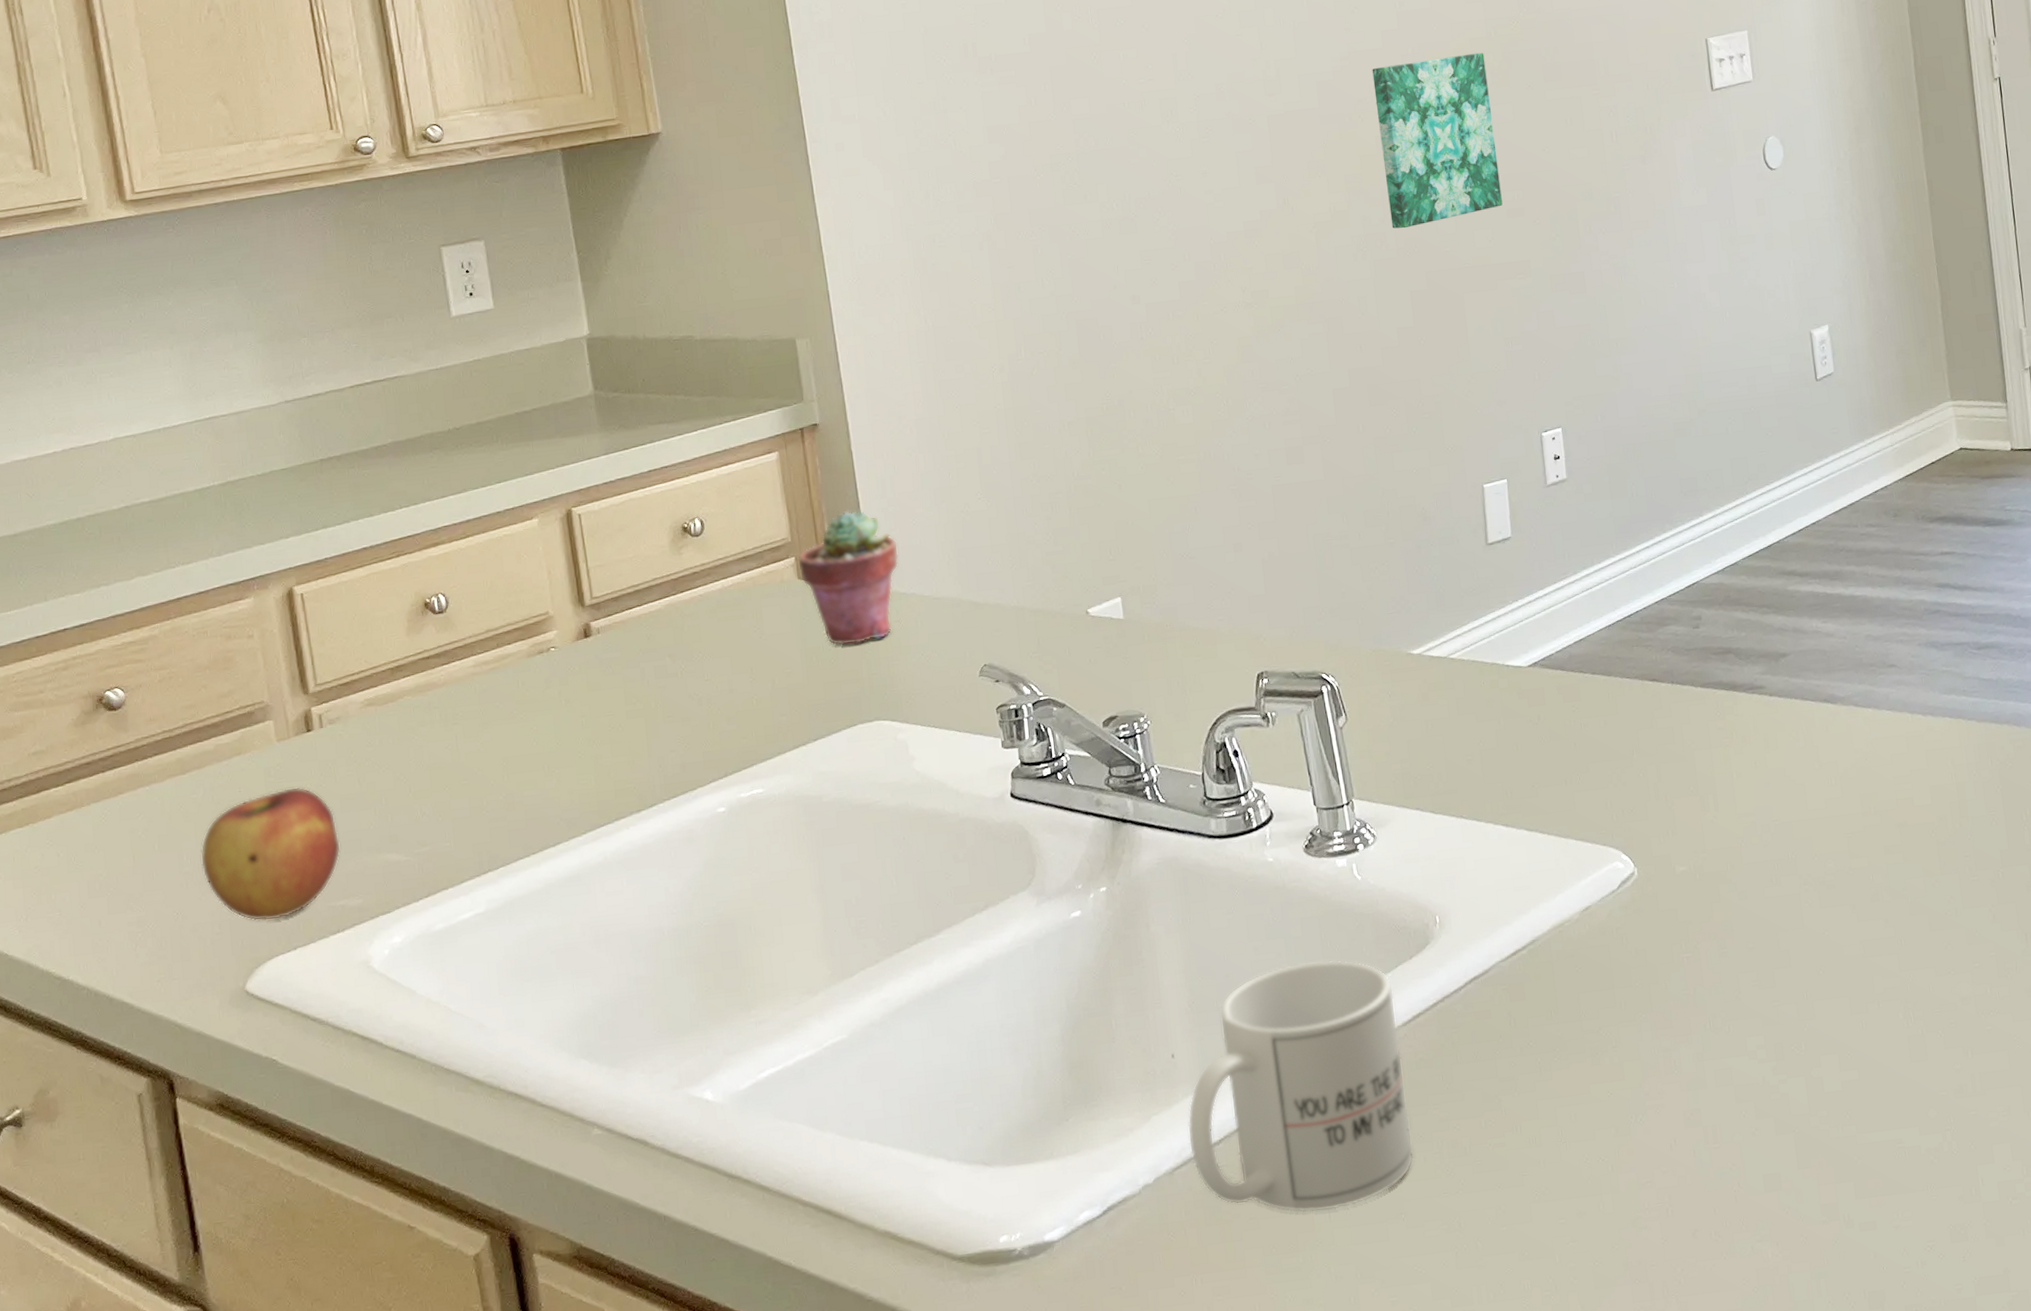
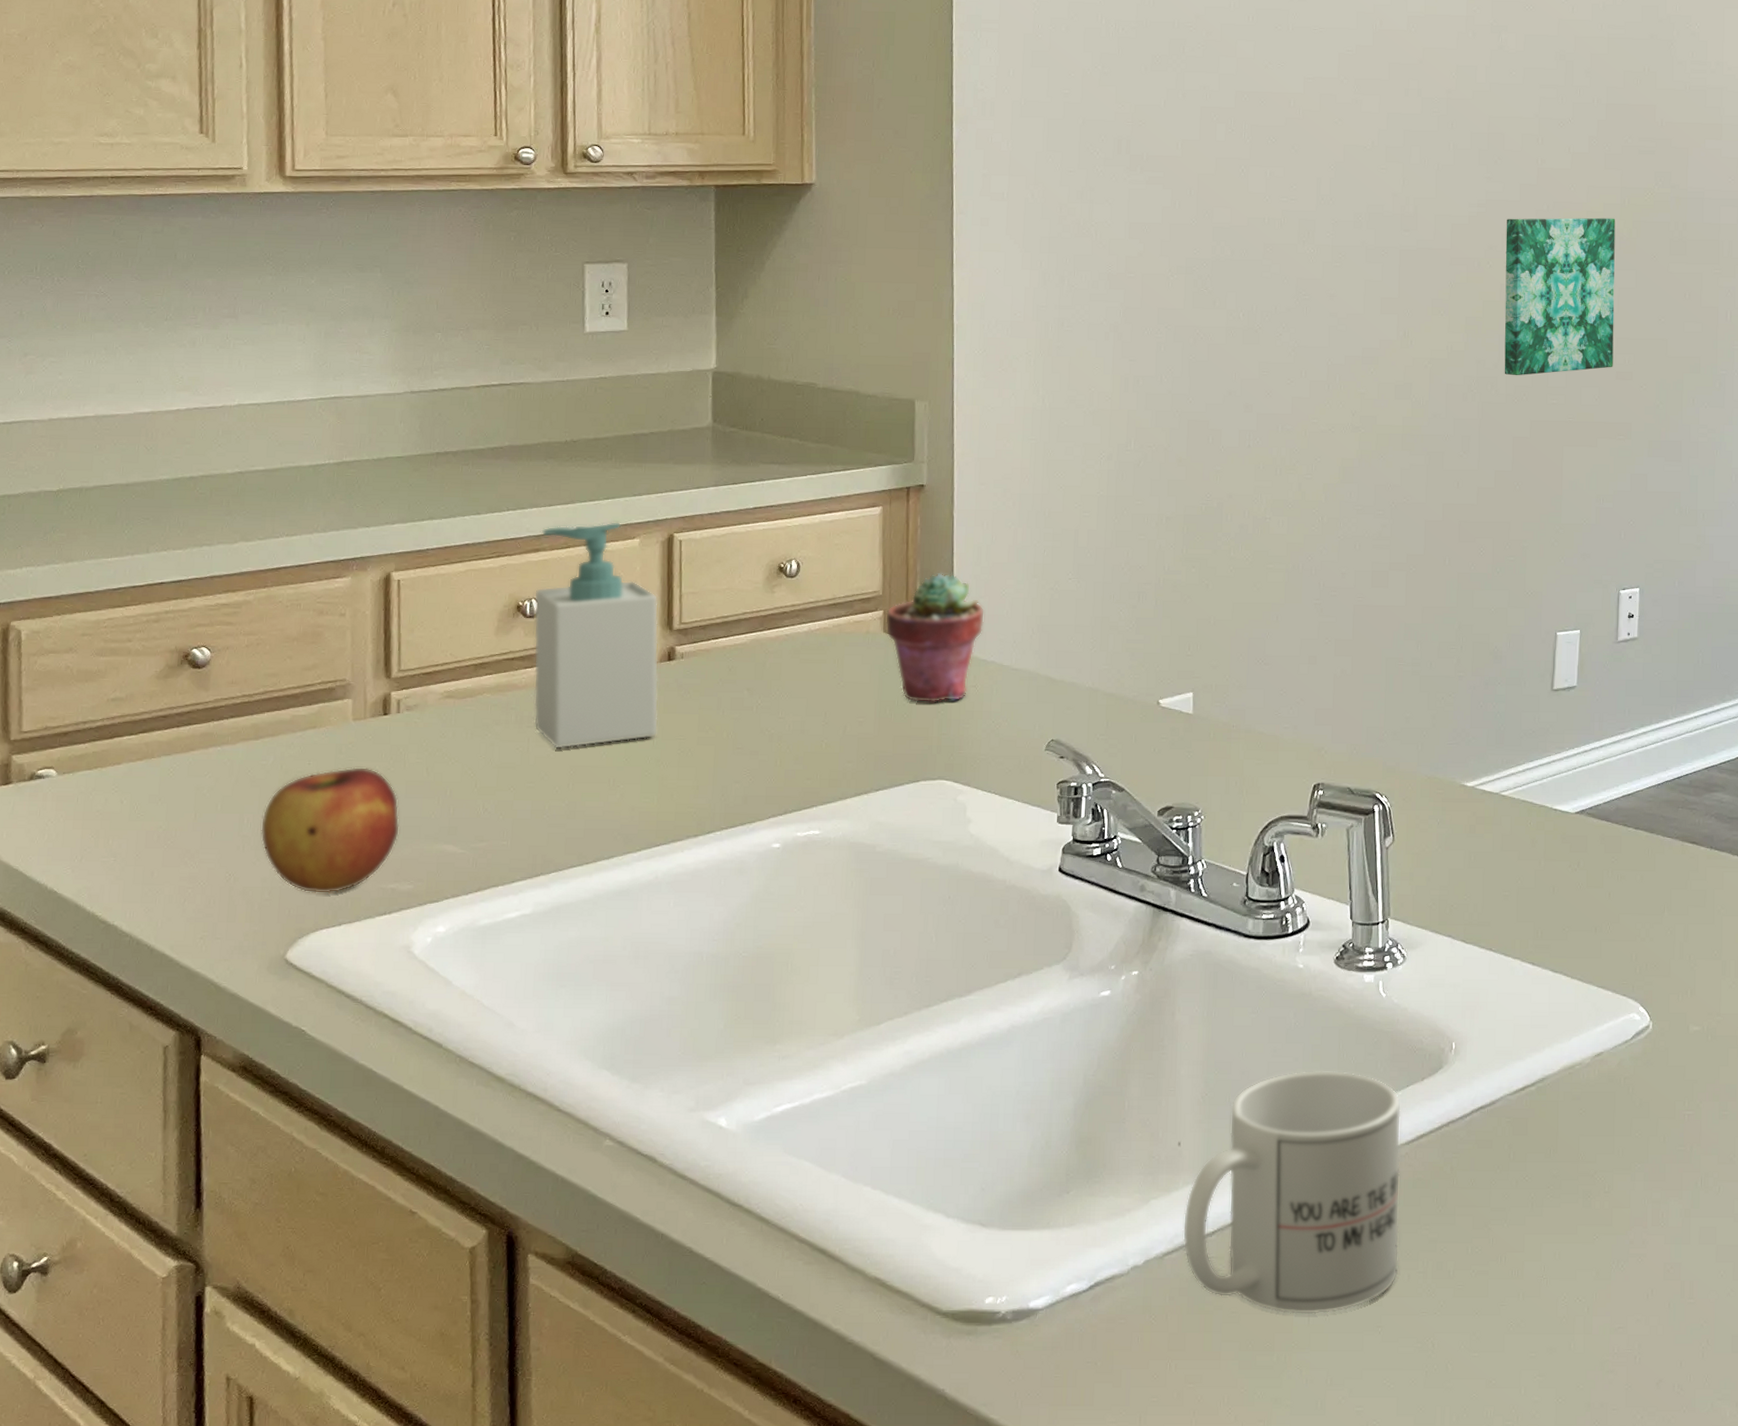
soap bottle: none [437,503,586,743] -> present [533,521,659,750]

